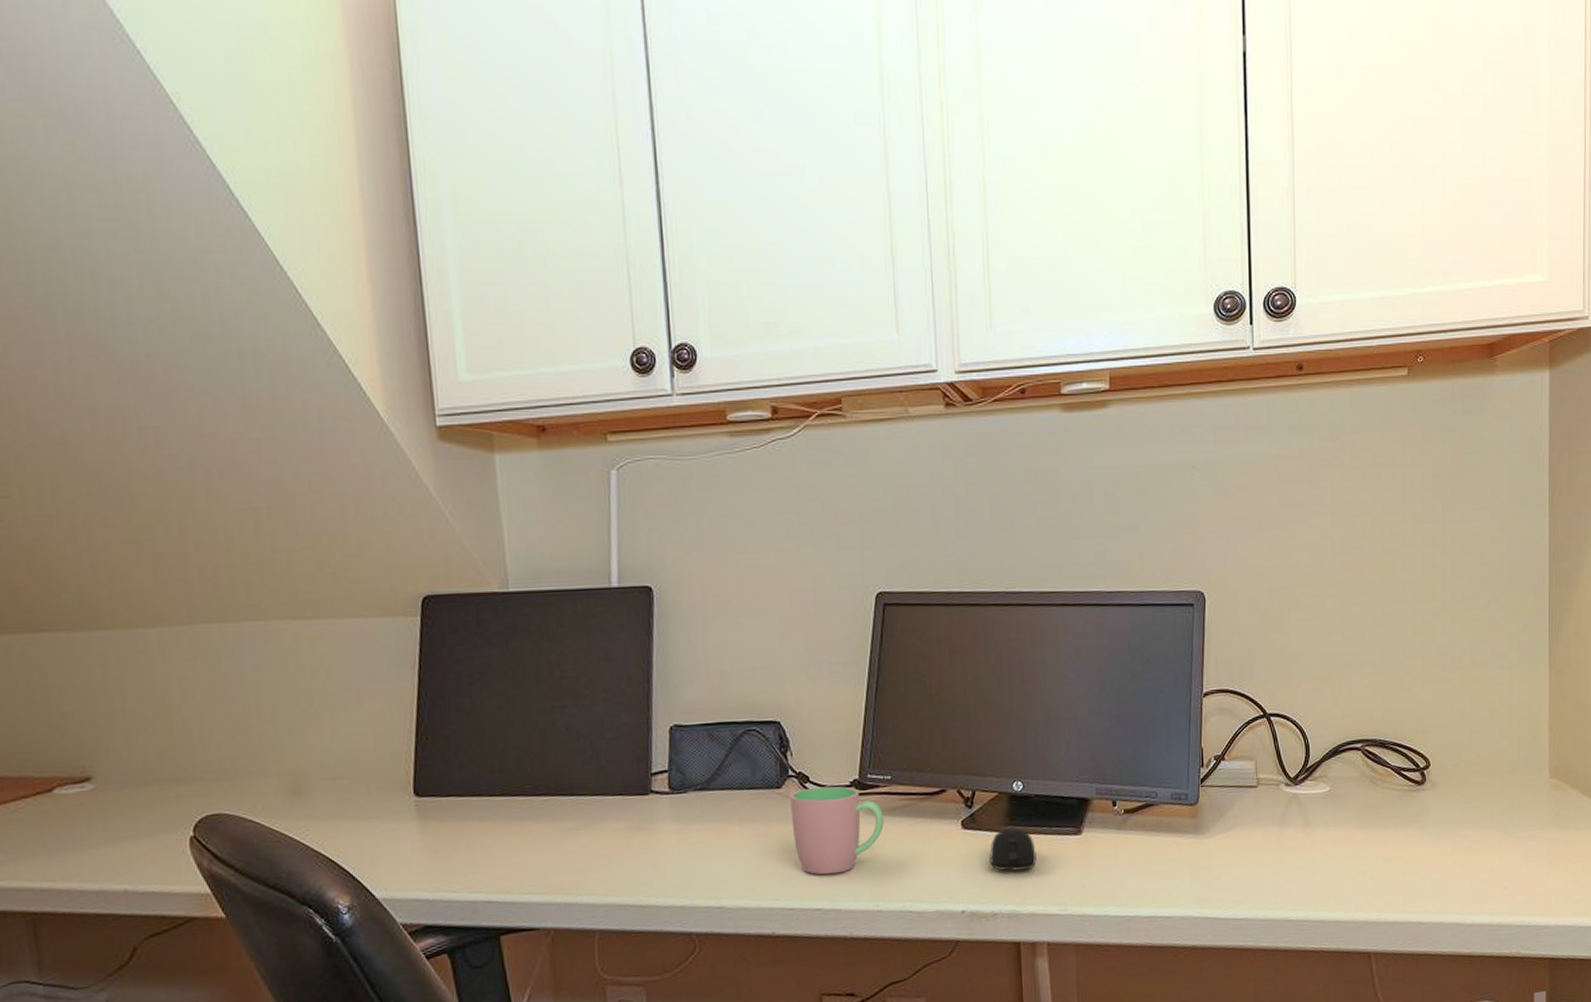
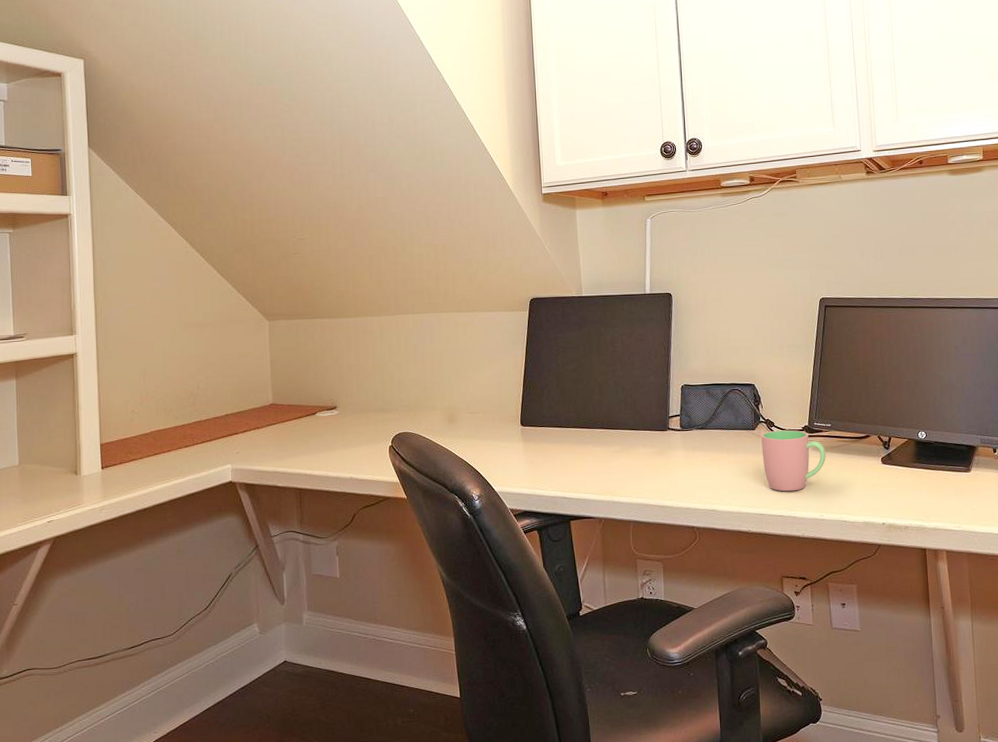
computer mouse: present [990,827,1037,872] -> none [902,465,937,496]

